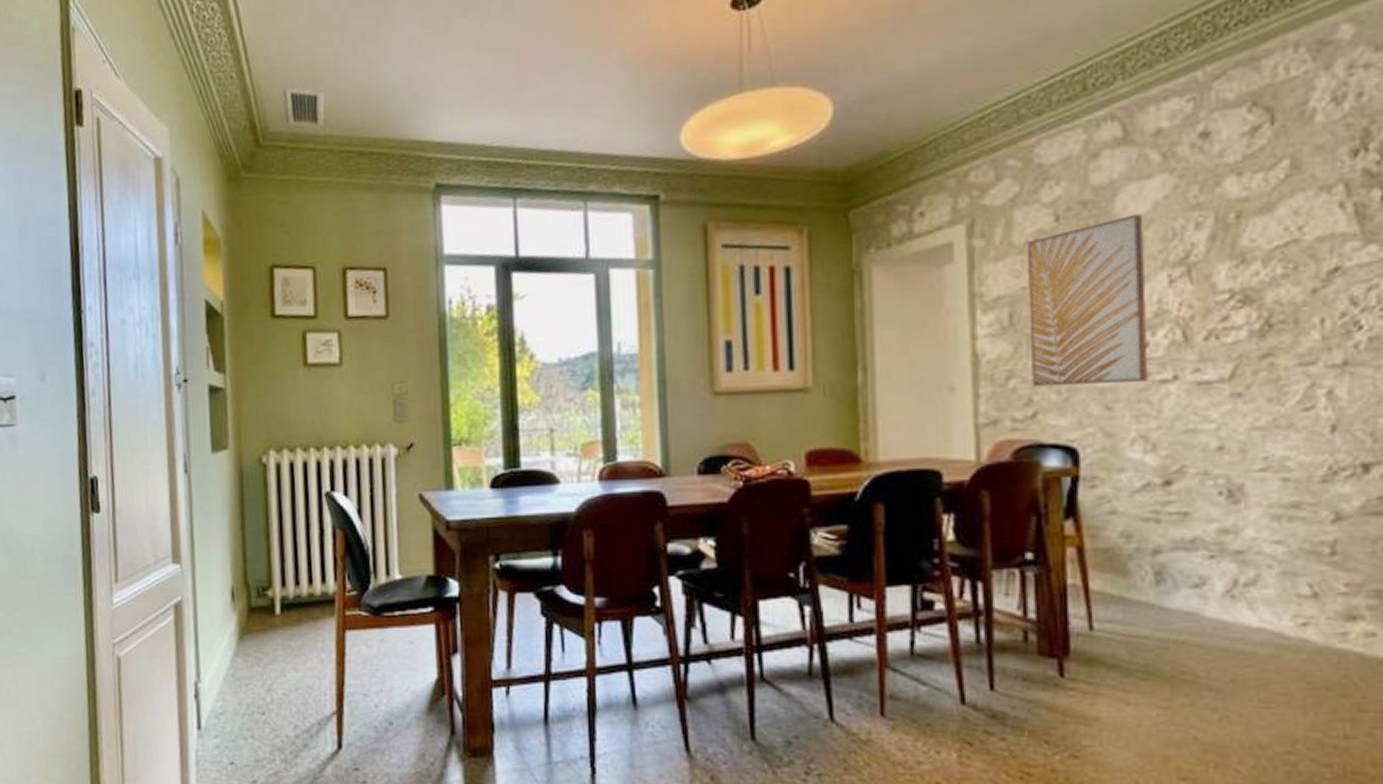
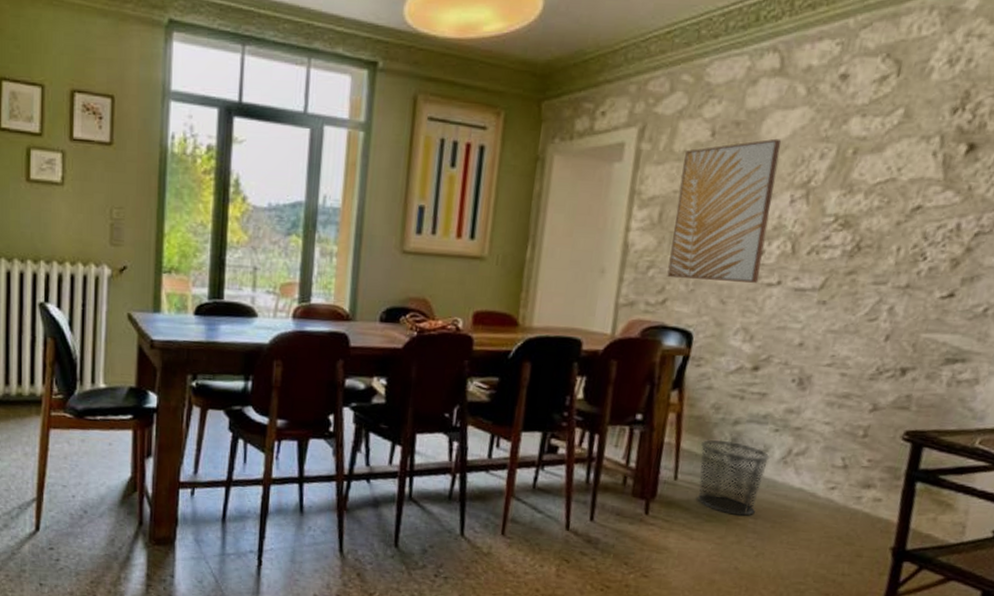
waste bin: none [1116,575,1210,669] -> present [697,440,770,516]

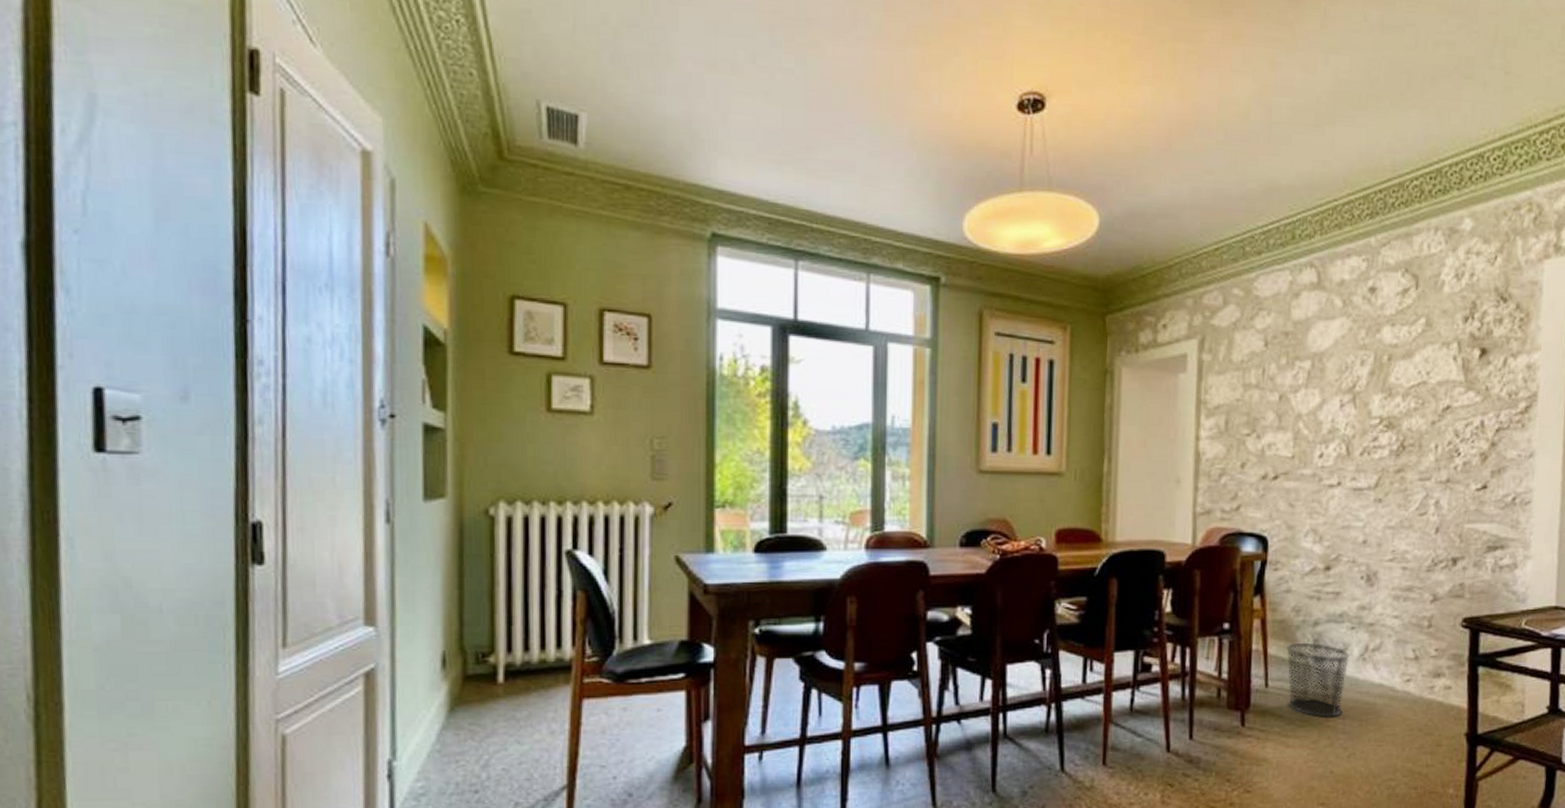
wall art: present [667,138,782,283] -> none [1238,347,1327,485]

